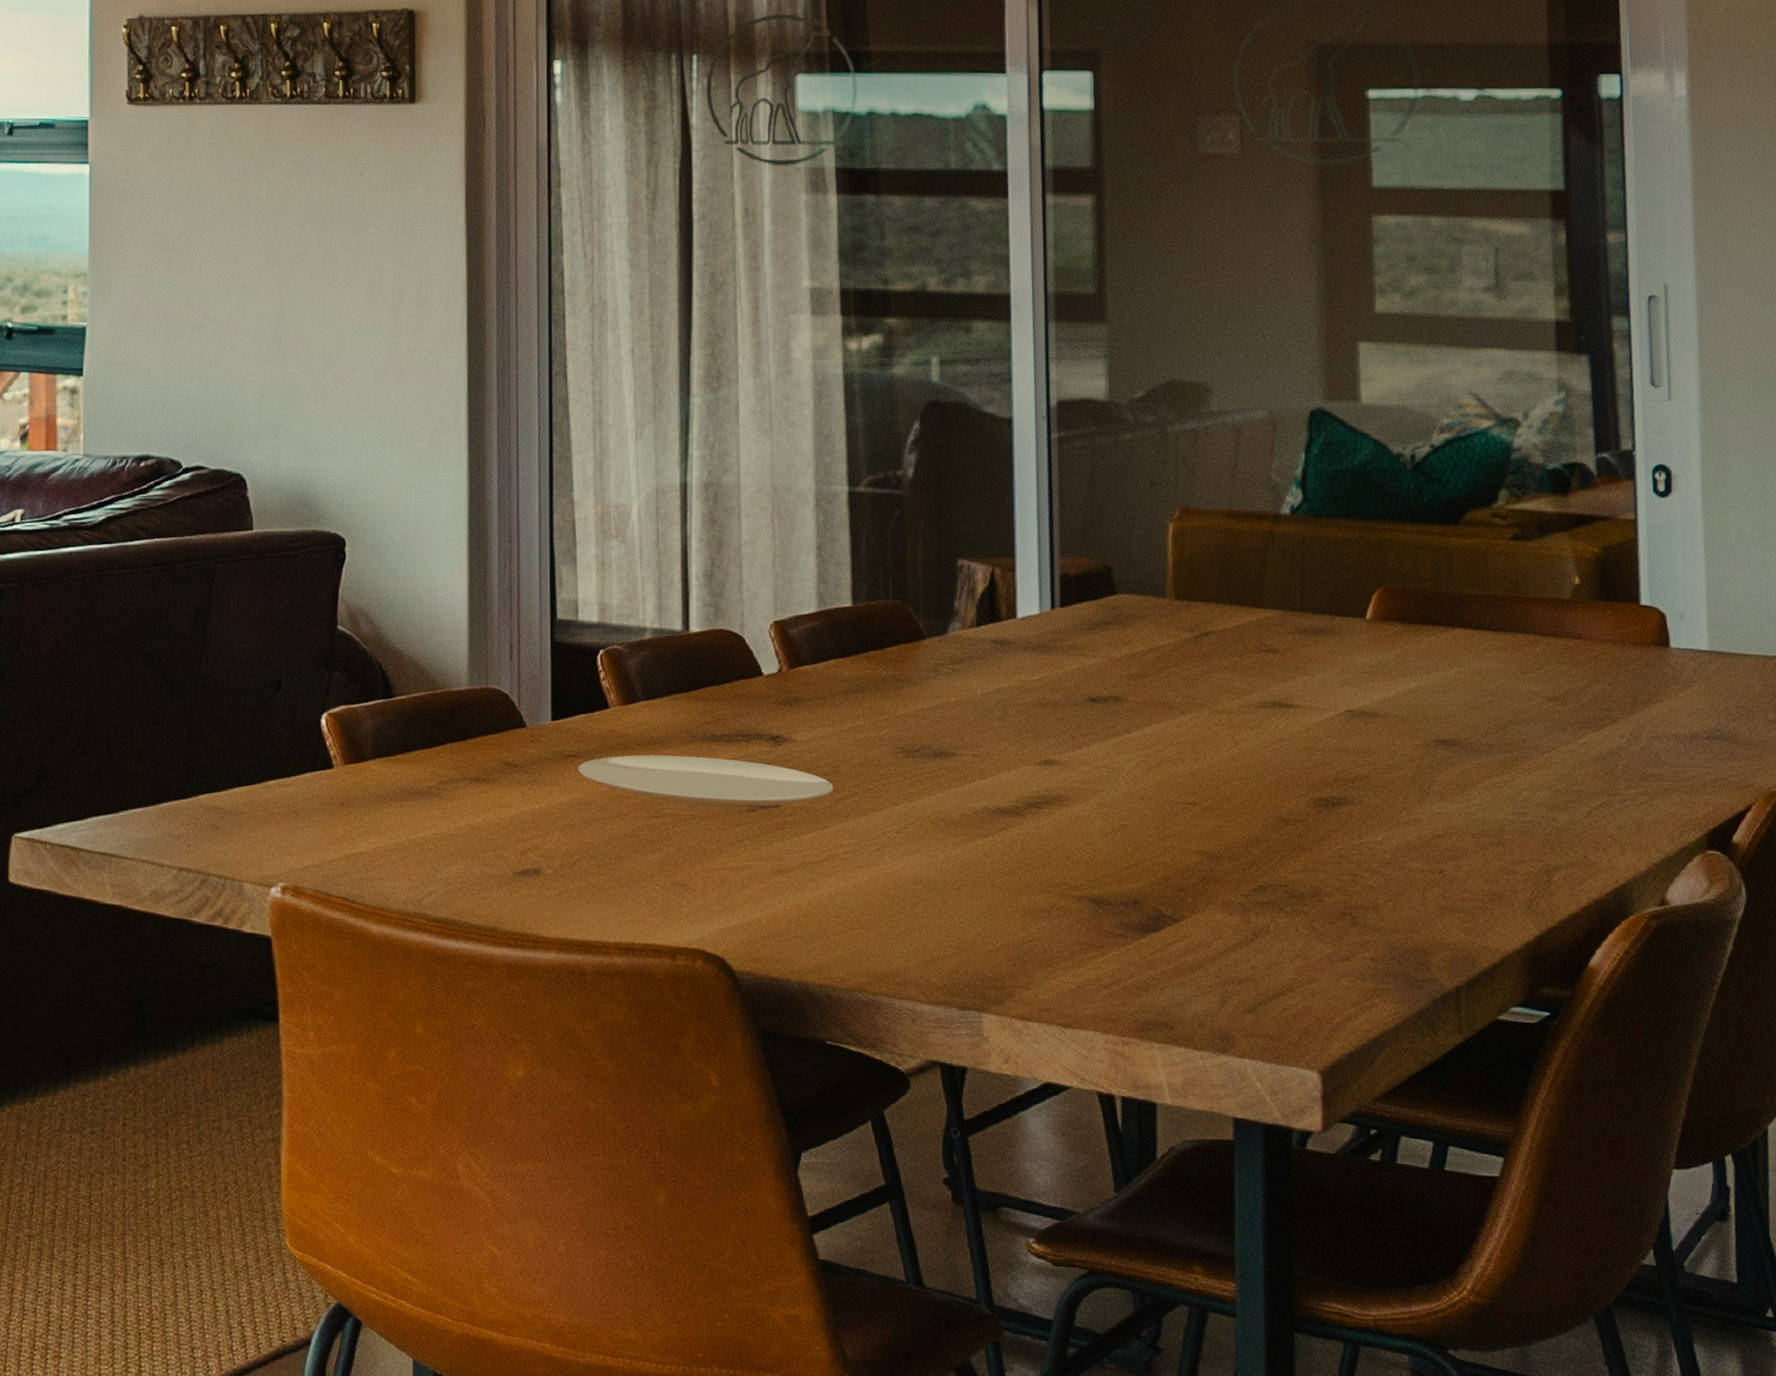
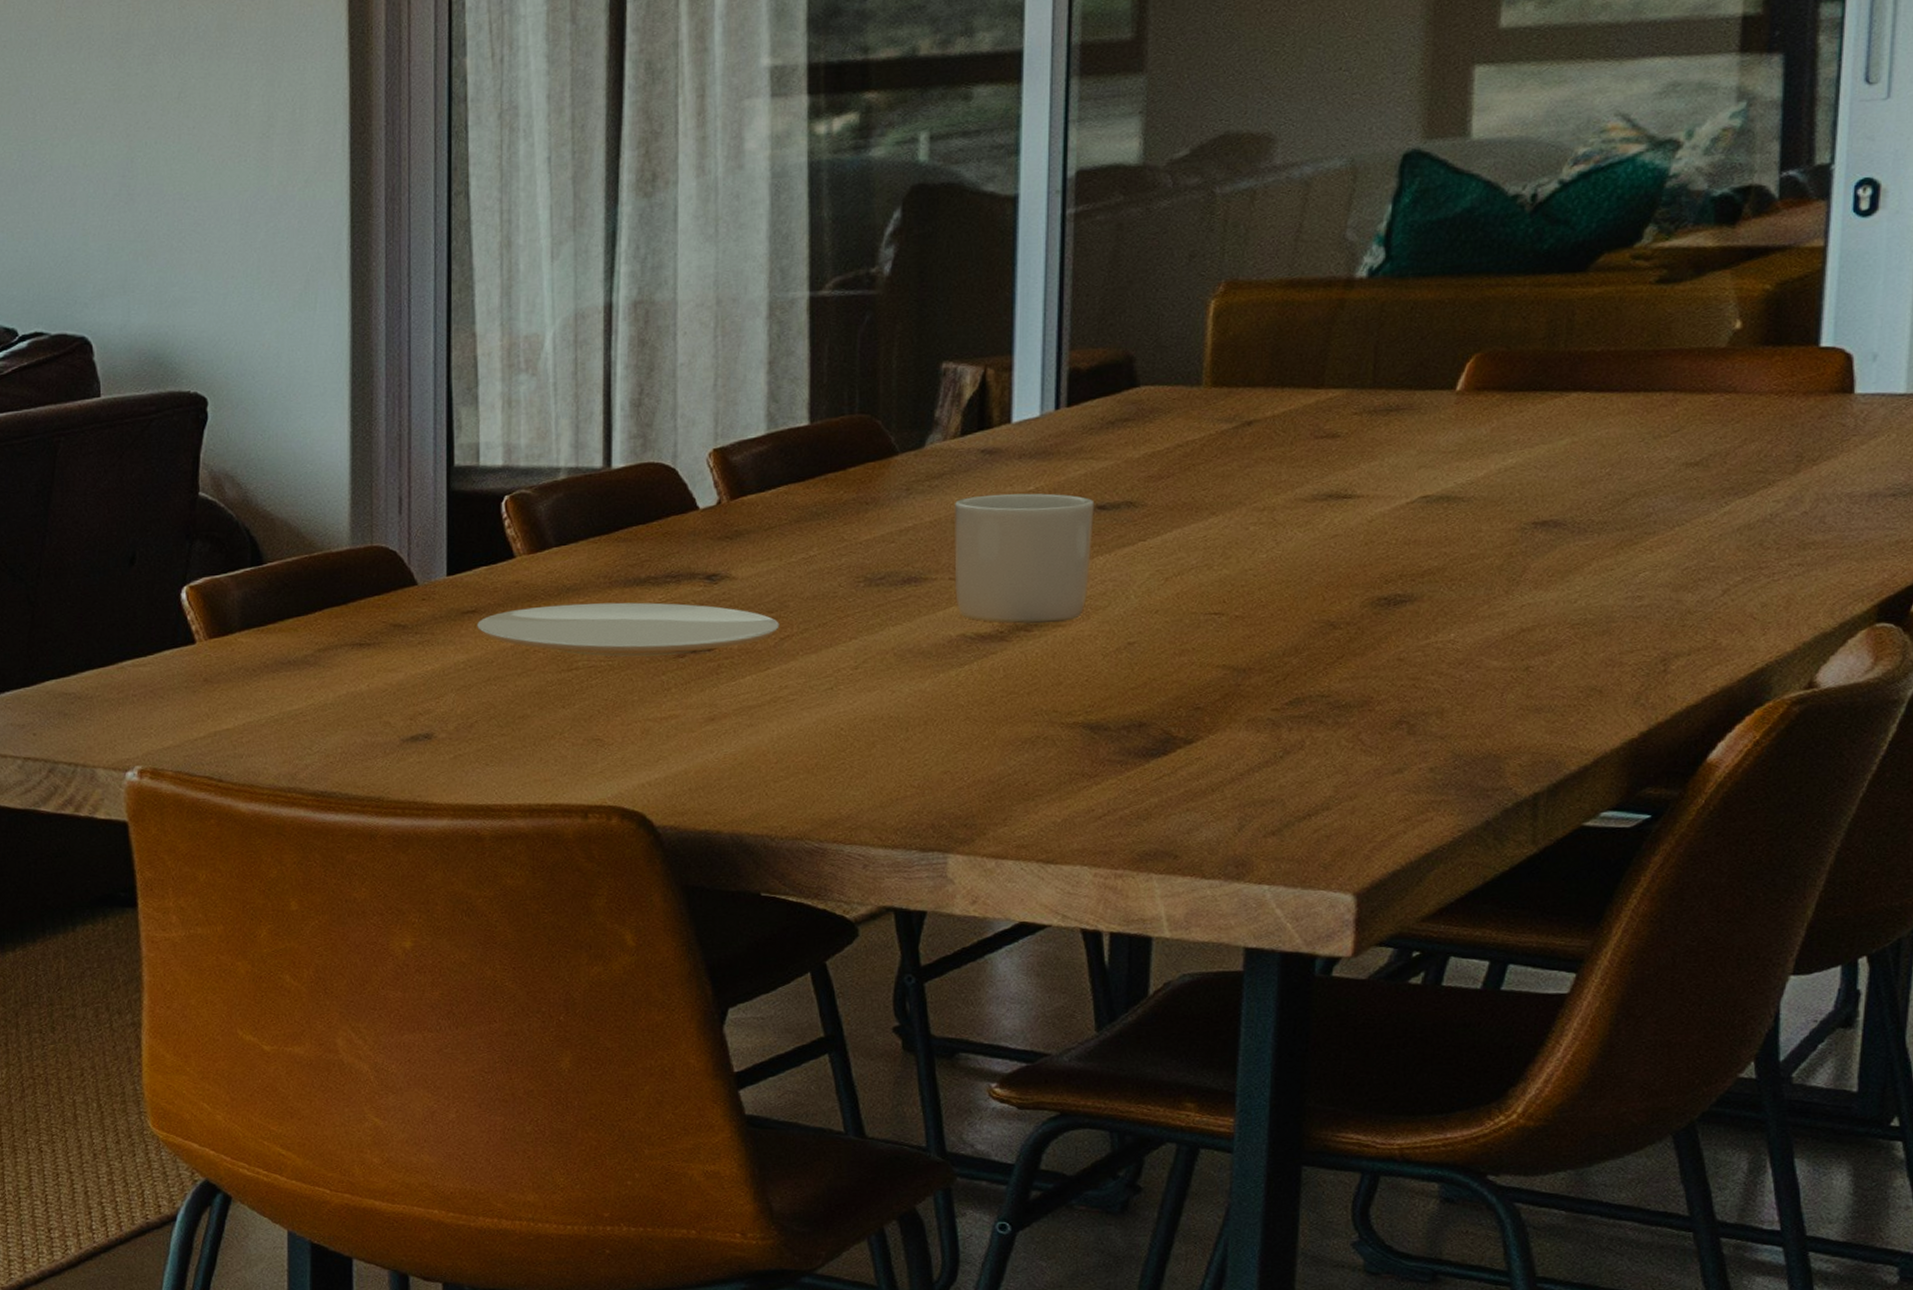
mug: none [974,681,1088,802] -> present [954,493,1095,624]

